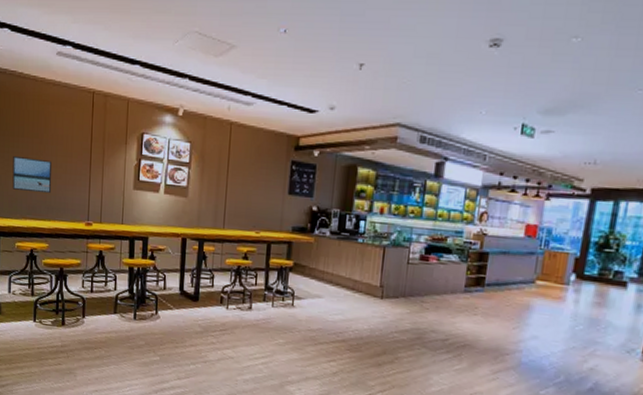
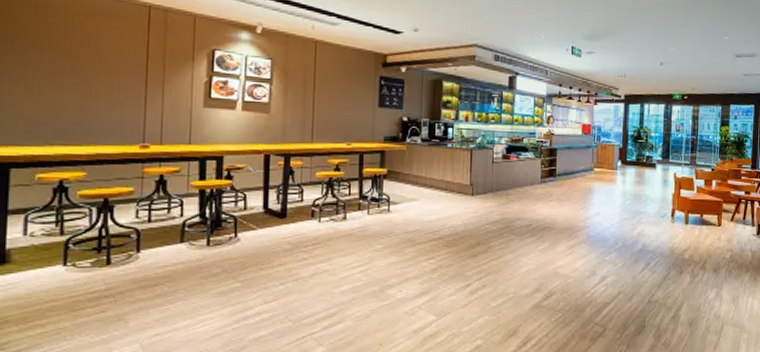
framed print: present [12,156,52,194] -> none [31,74,92,116]

